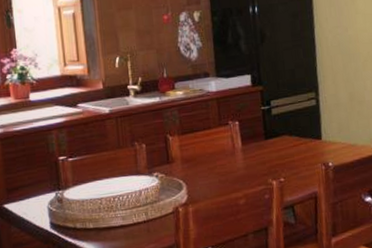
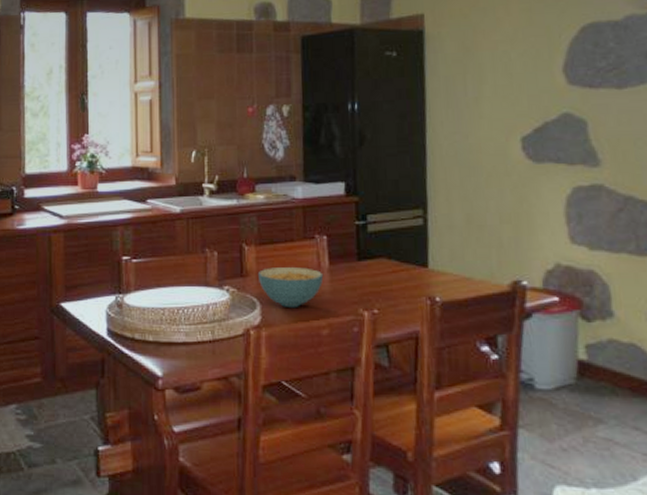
cereal bowl: none [181,150,238,185] -> present [257,267,324,307]

